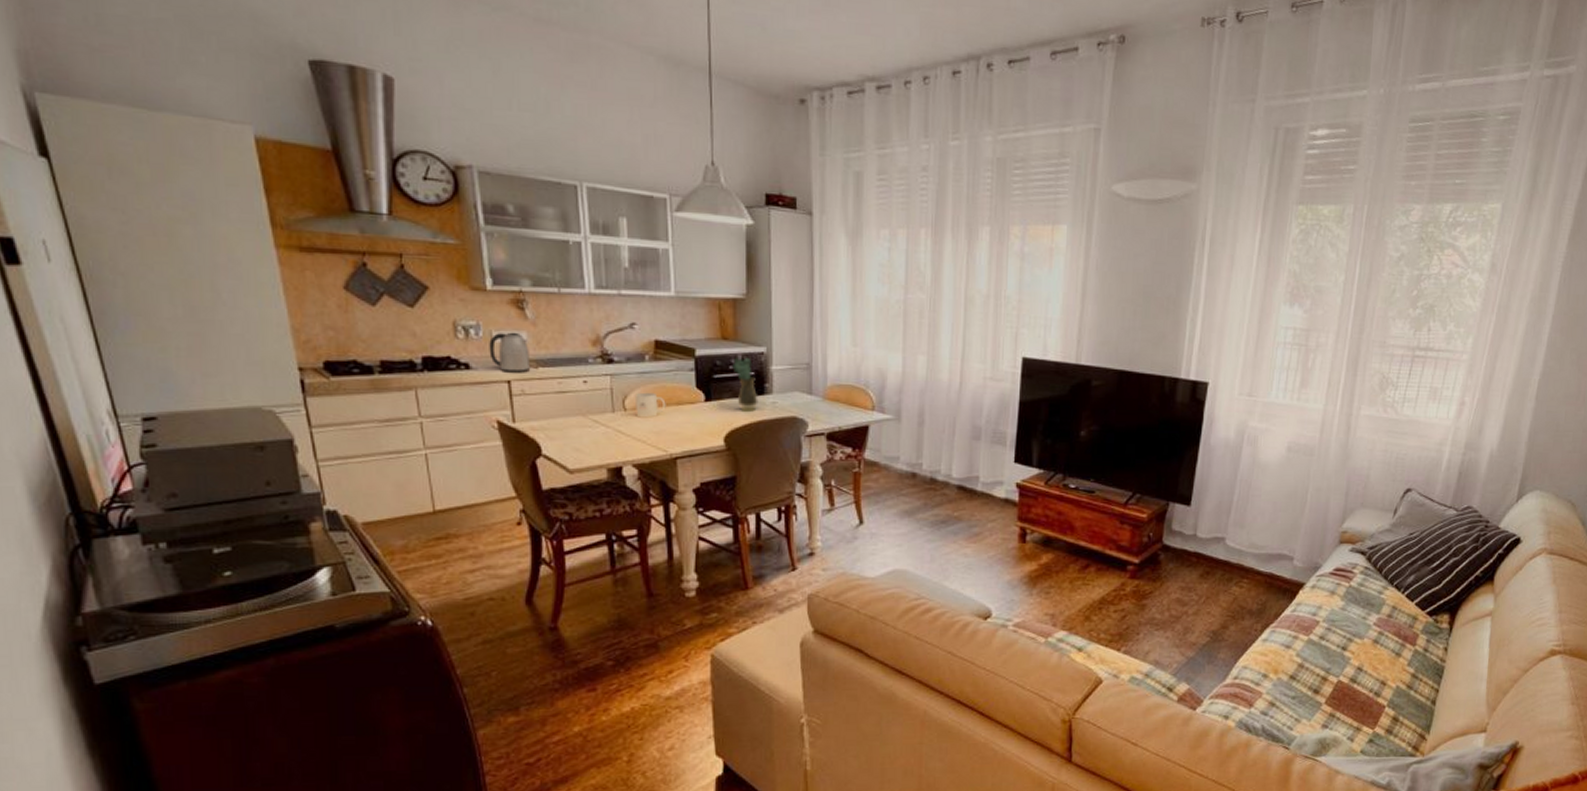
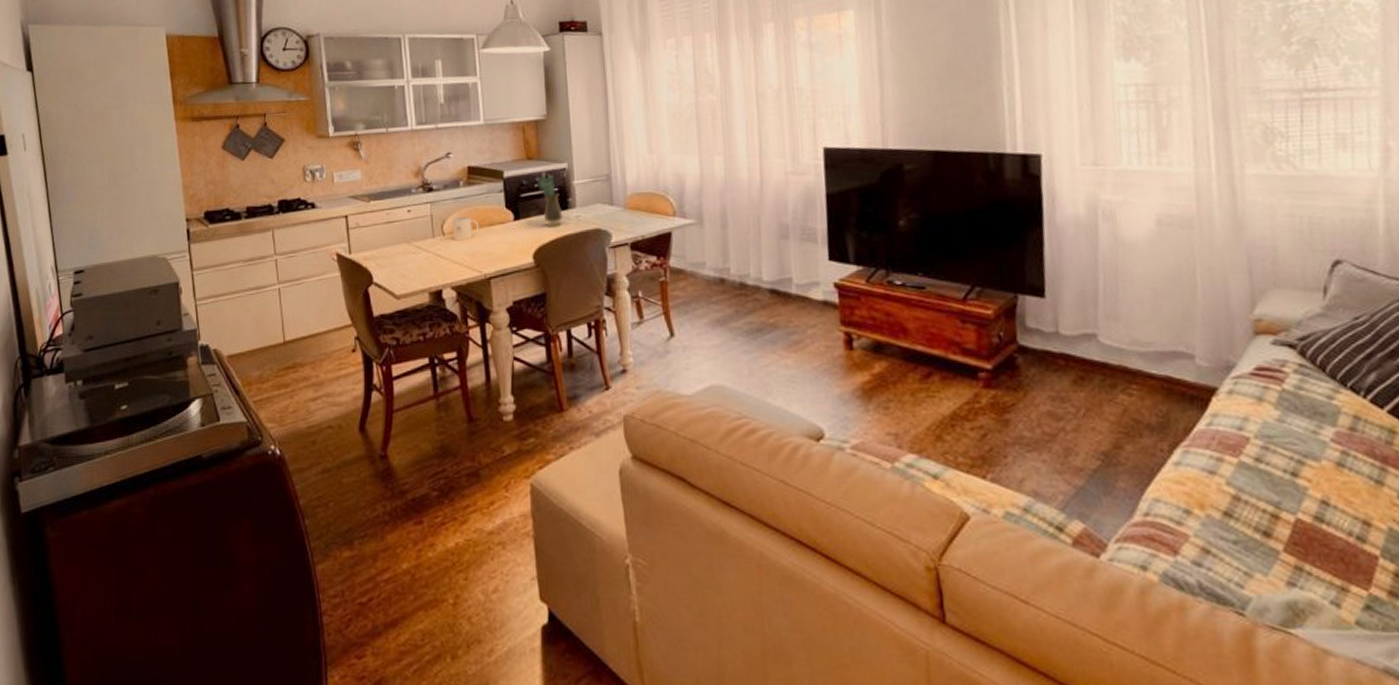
kettle: present [489,332,530,375] -> none [331,171,363,210]

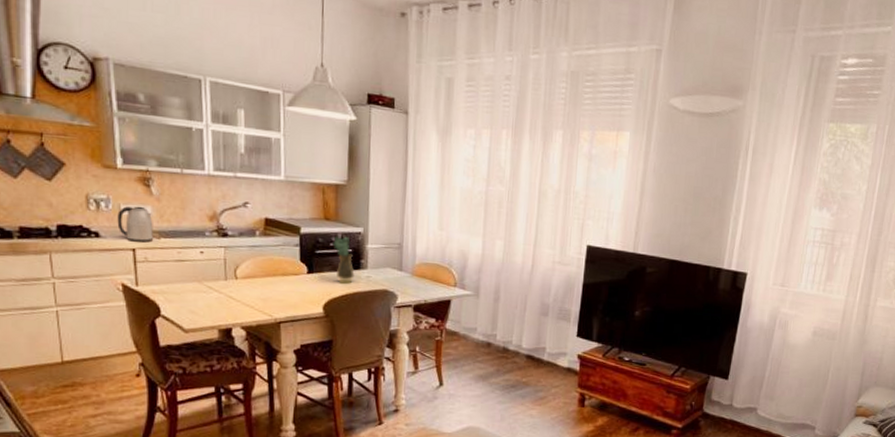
kettle: none [331,171,363,210] -> present [117,206,153,244]
mug: present [452,216,479,241] -> none [246,263,273,287]

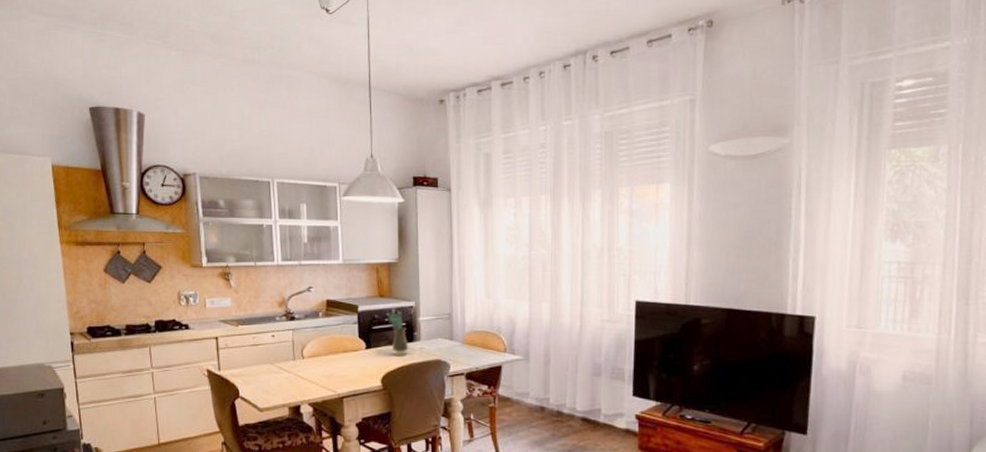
kettle: present [117,206,153,244] -> none [203,298,232,332]

